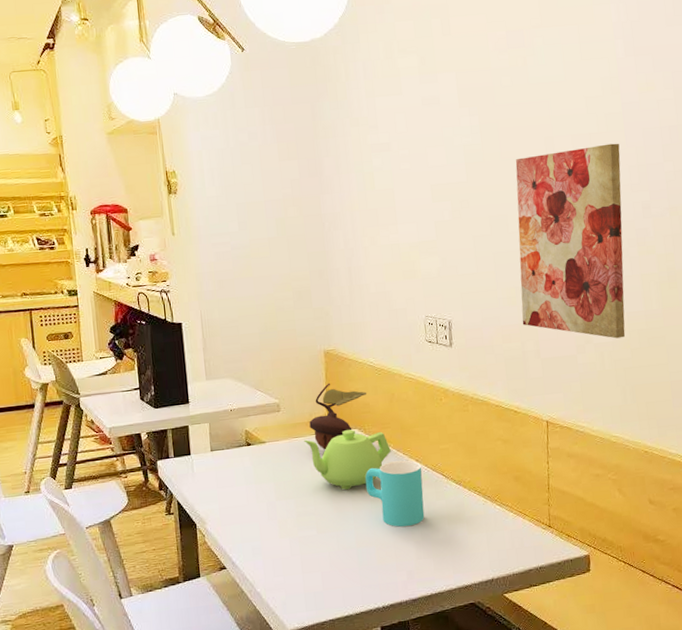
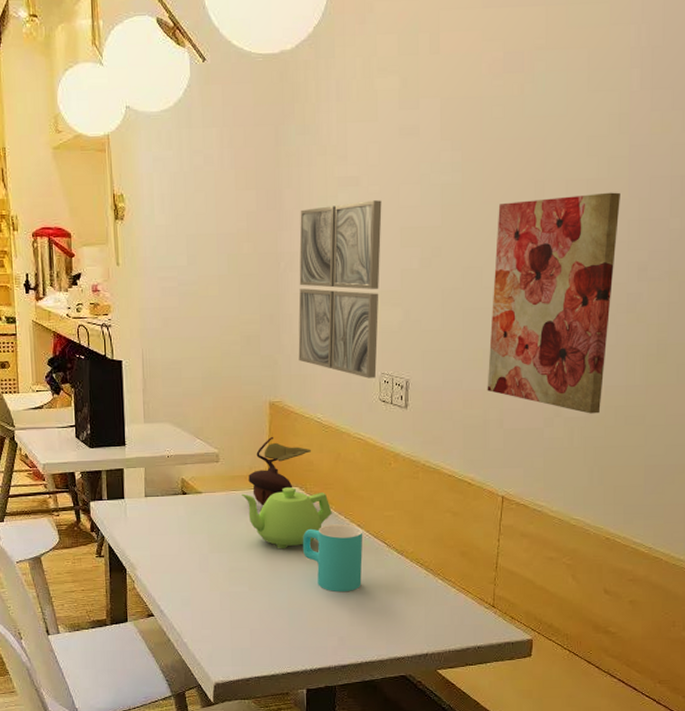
wall art: none [339,162,421,322] -> present [298,200,382,378]

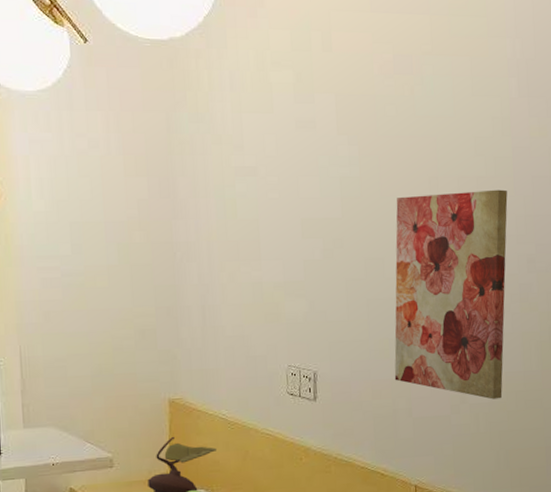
wall art: present [298,200,382,378] -> none [196,191,283,371]

